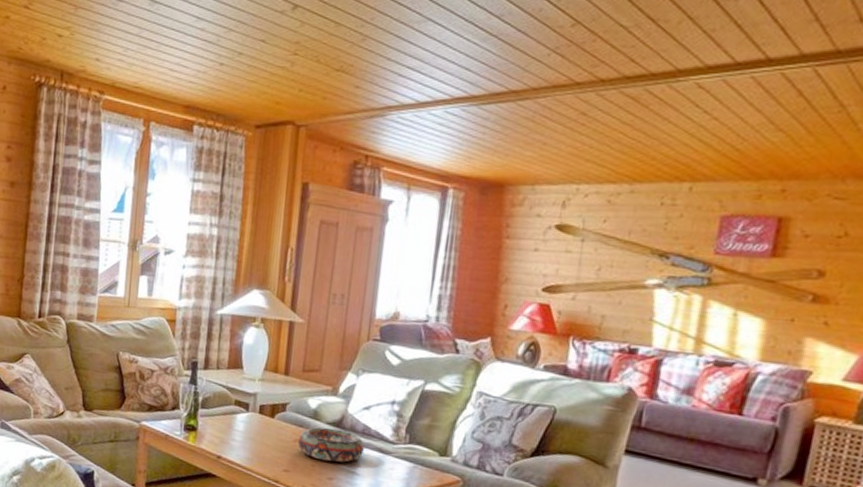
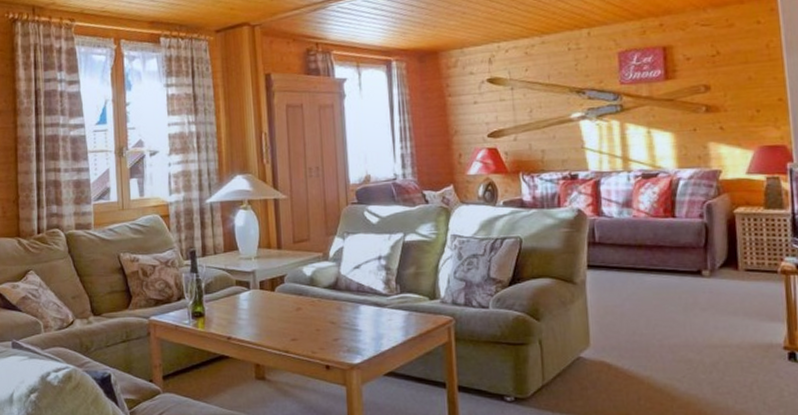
decorative bowl: present [298,427,364,463] -> none [300,291,362,324]

